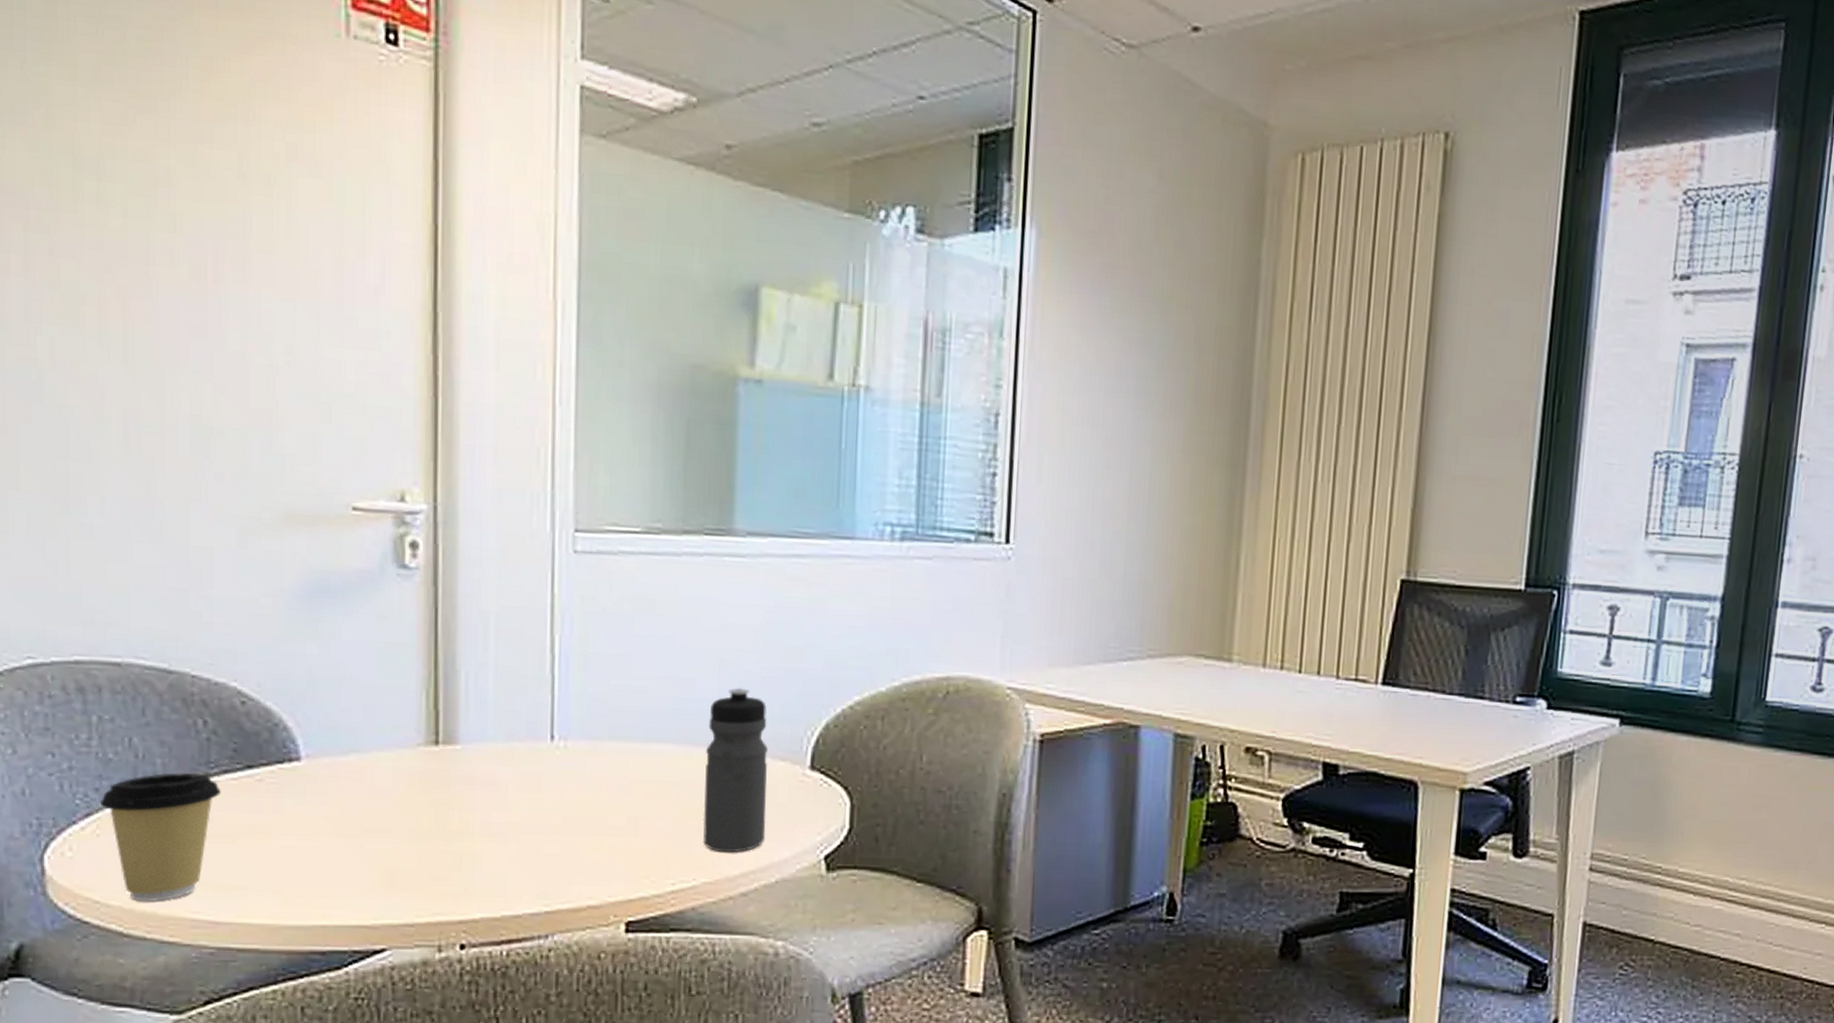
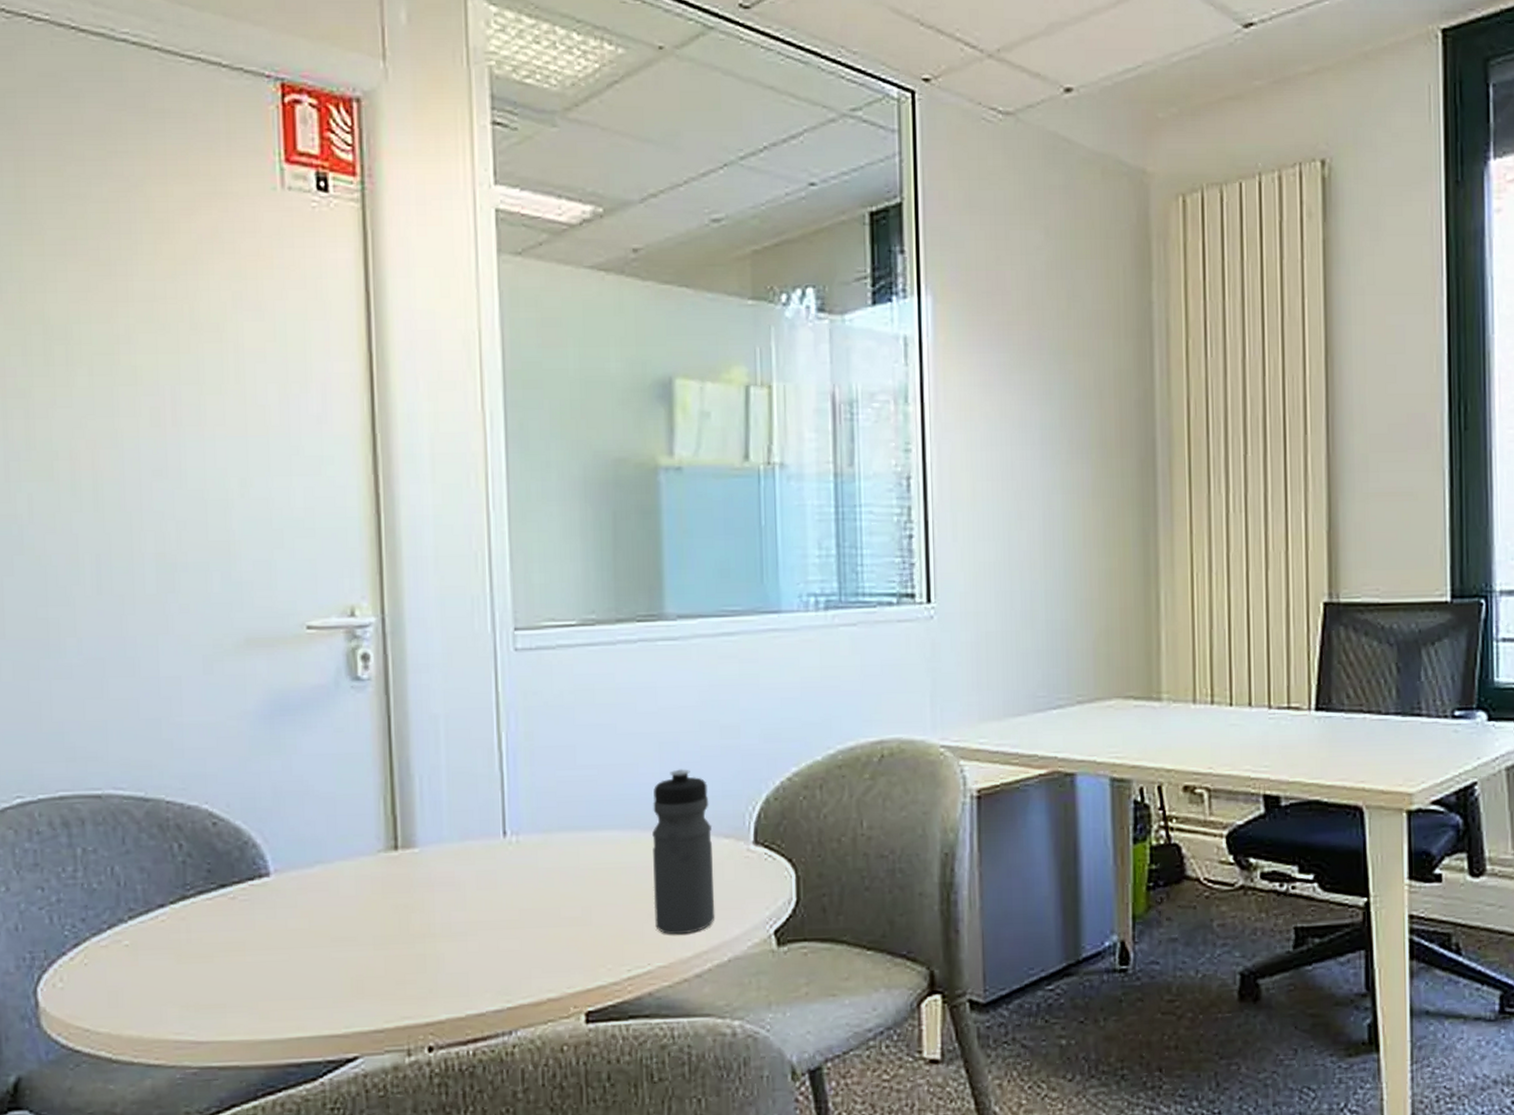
coffee cup: present [101,772,221,902] -> none [87,895,197,1027]

